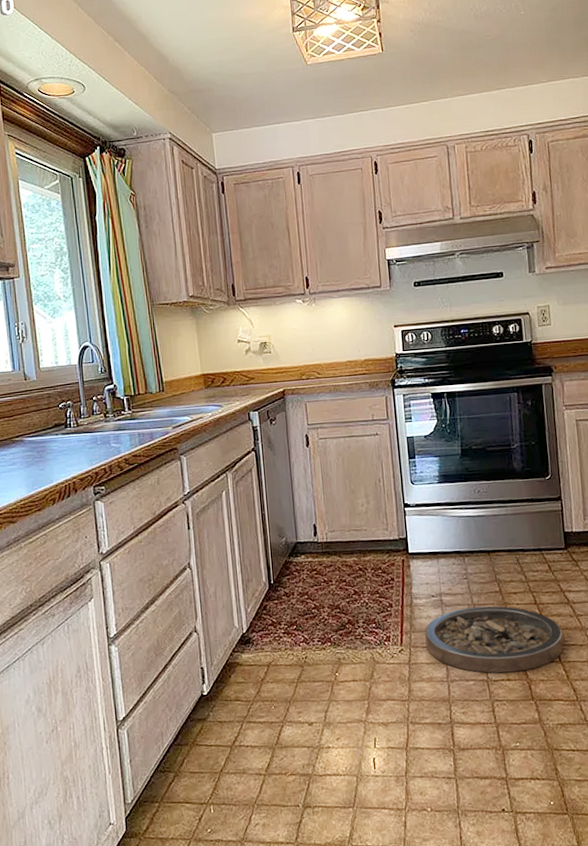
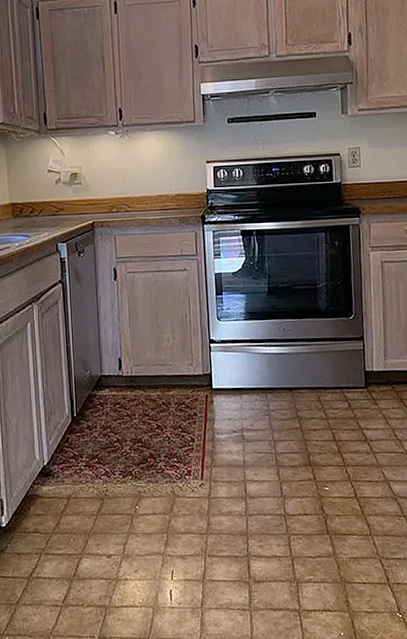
pet bowl: present [425,606,564,674] -> none [225,442,360,508]

